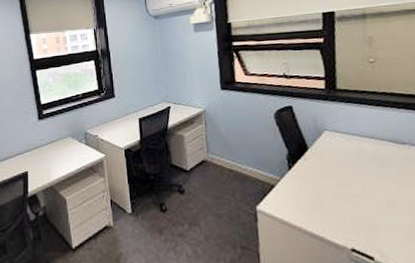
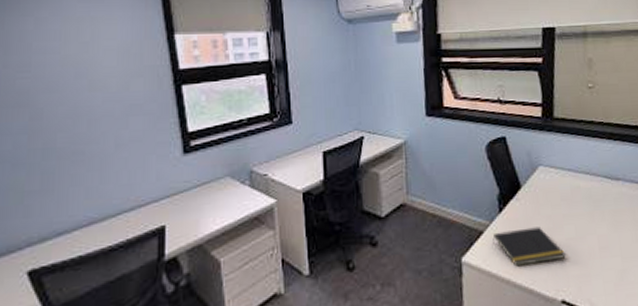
notepad: none [283,183,355,217] -> present [492,226,567,267]

